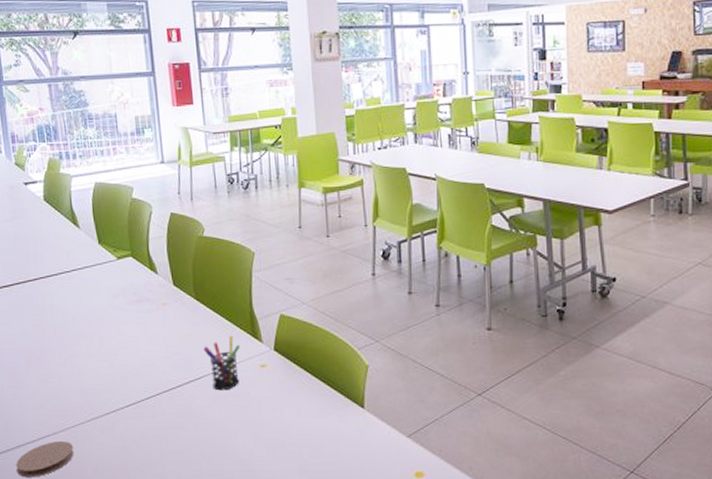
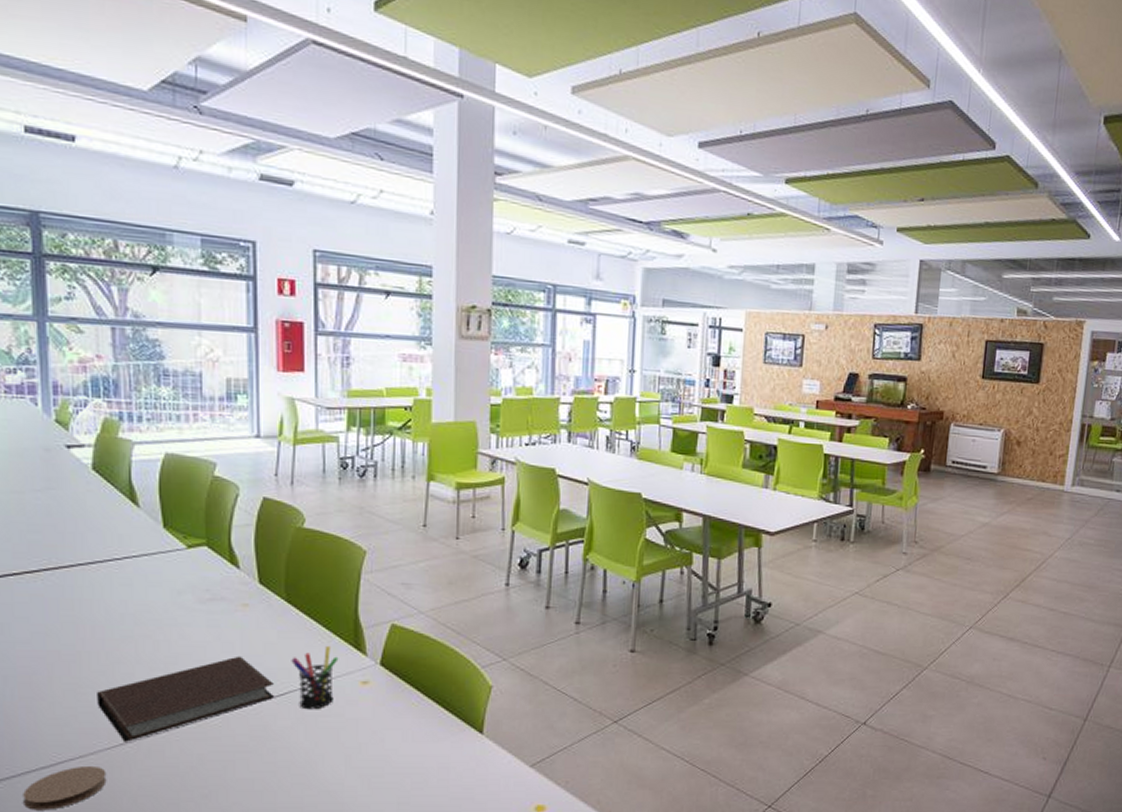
notebook: none [61,347,194,421] -> present [97,656,275,742]

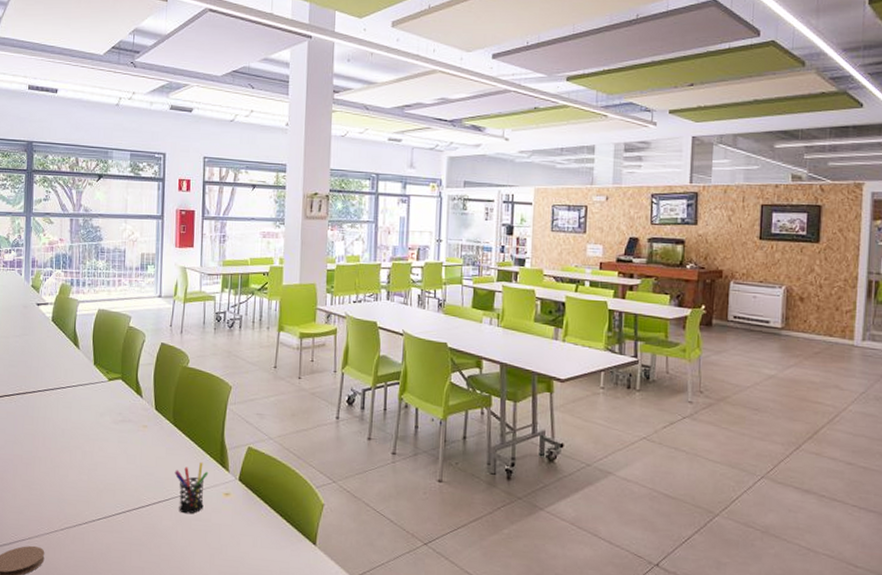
notebook: present [97,656,275,742] -> none [43,466,162,529]

